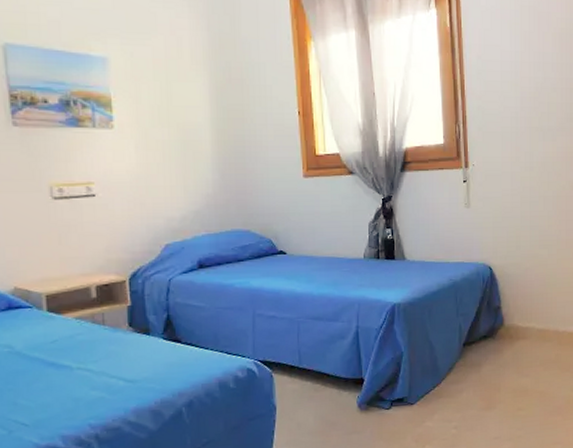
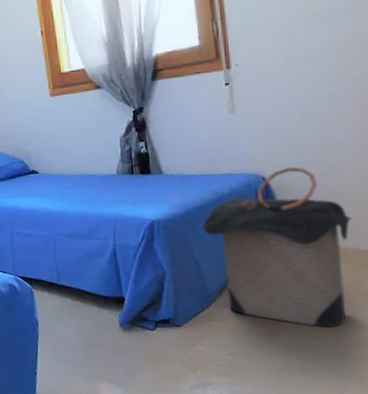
laundry hamper: none [437,258,555,399] -> present [202,166,352,327]

